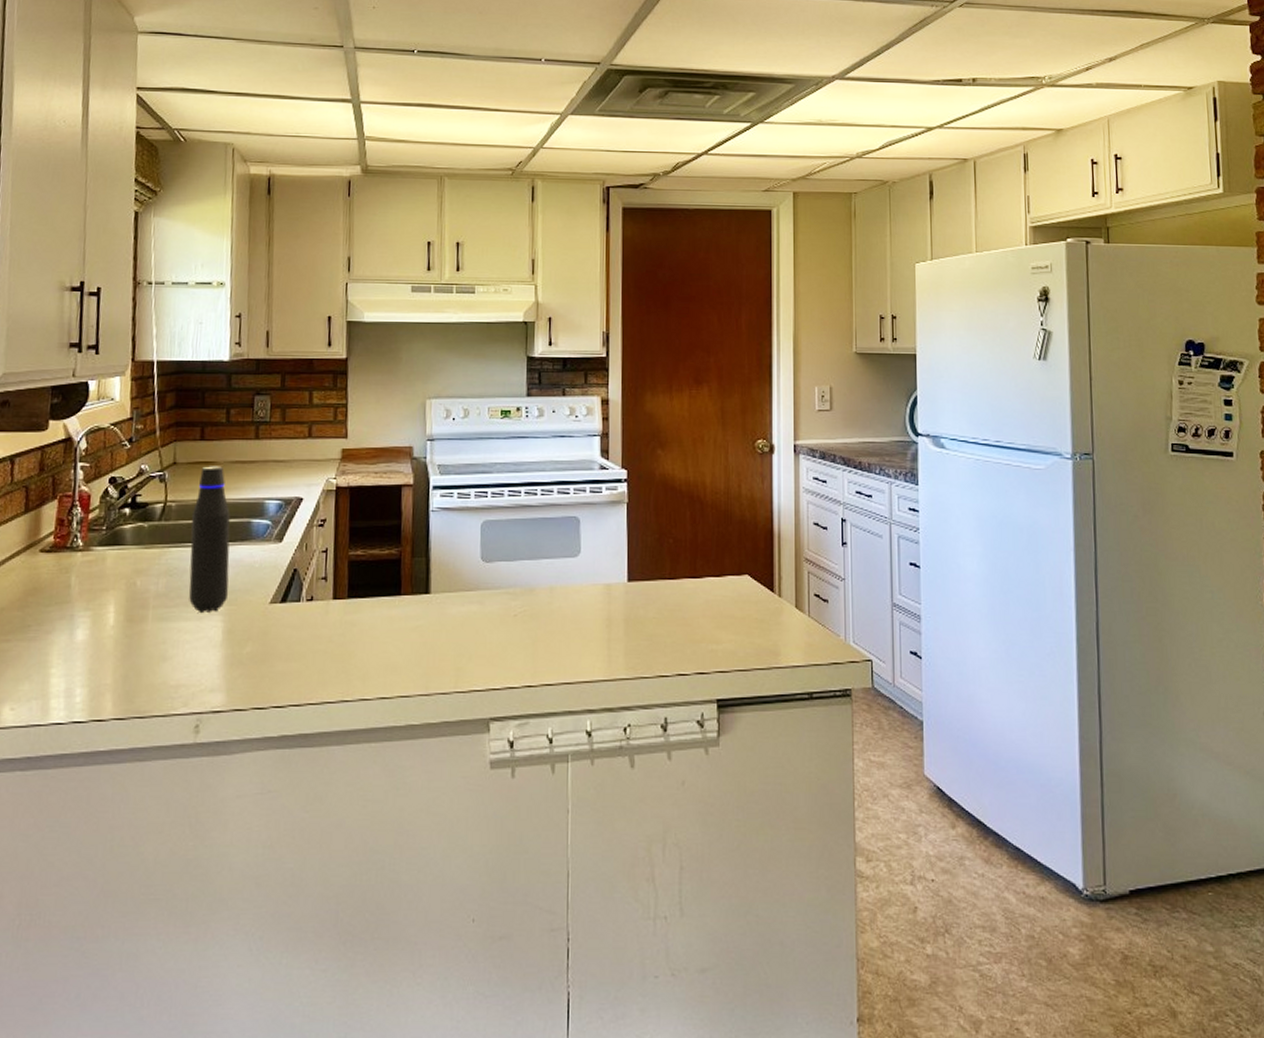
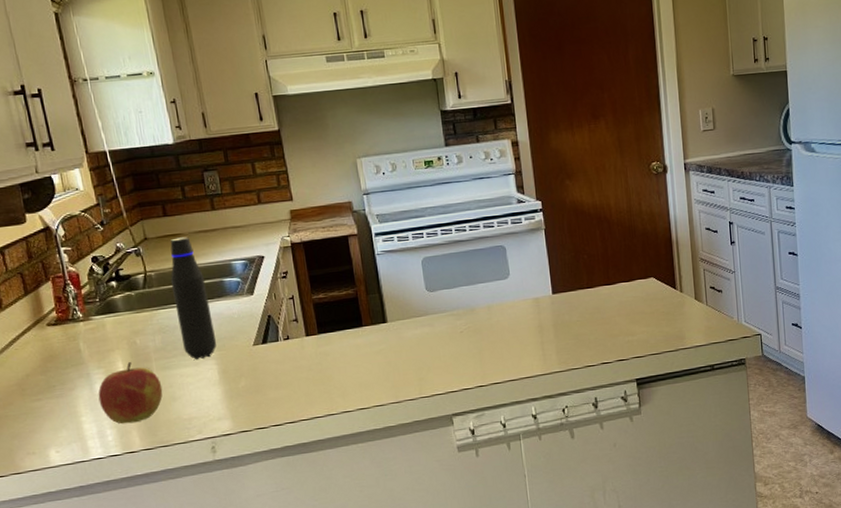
apple: none [76,607,154,683] -> present [98,362,163,424]

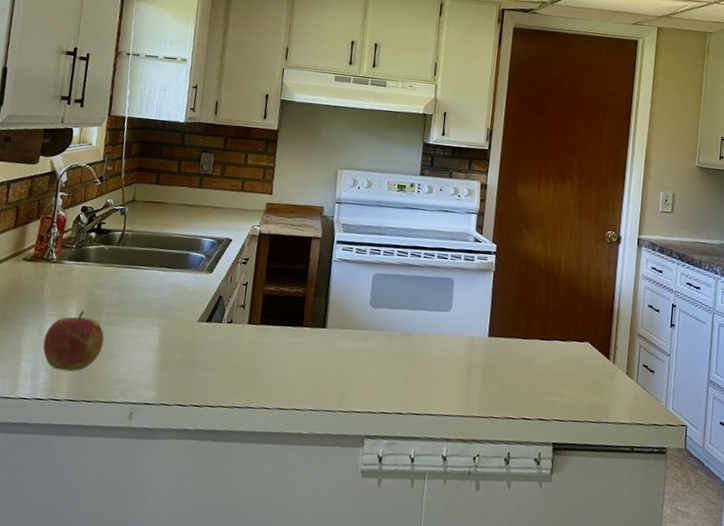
water bottle: present [170,237,217,360] -> none [134,205,174,324]

